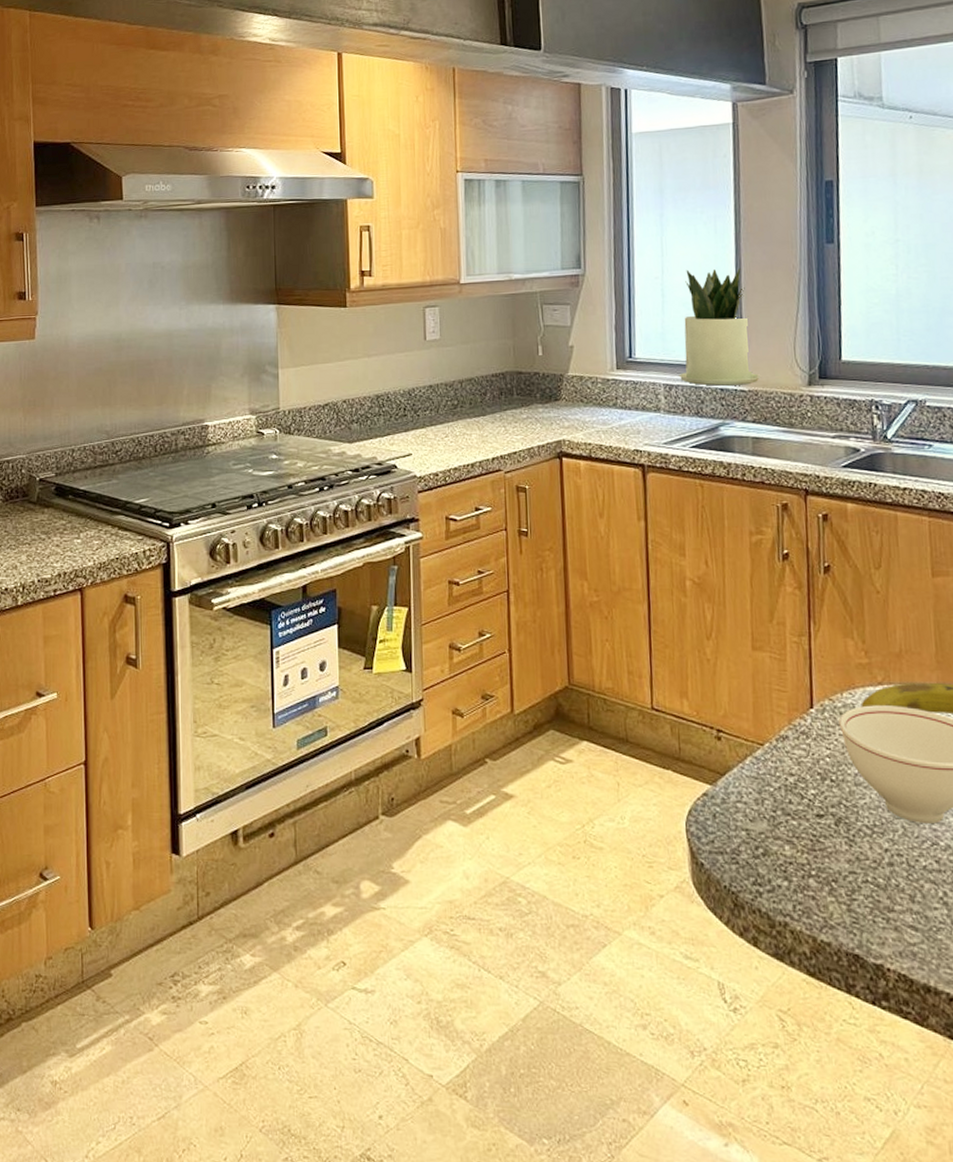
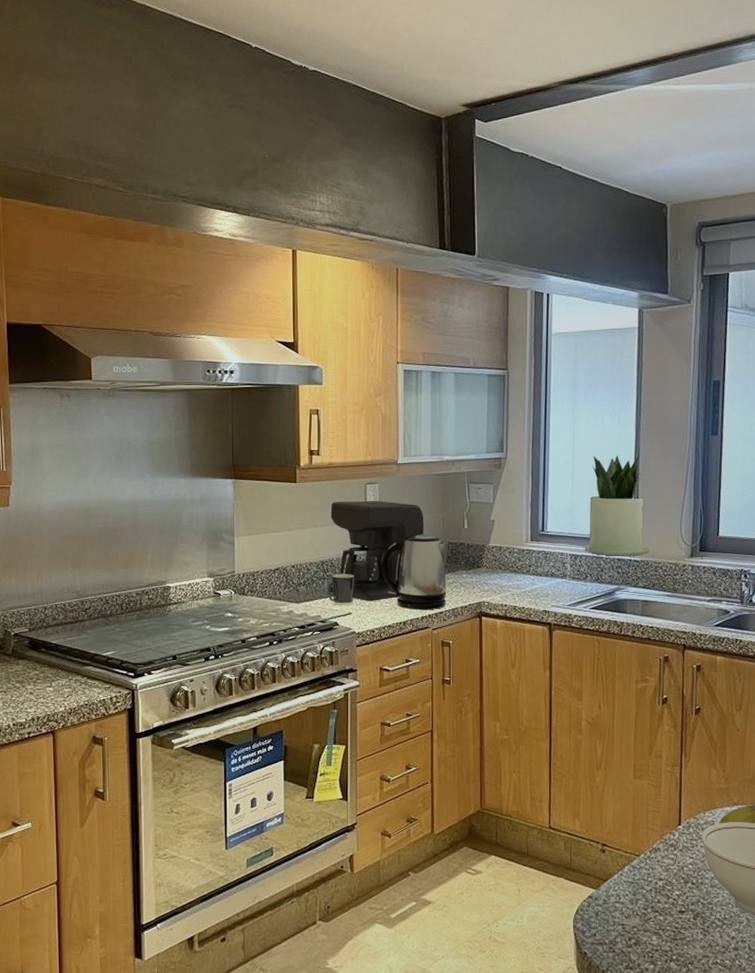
mug: none [384,408,416,445] -> present [327,573,356,605]
coffee maker: none [385,326,493,441] -> present [330,501,424,601]
kettle: none [444,363,522,450] -> present [381,534,449,610]

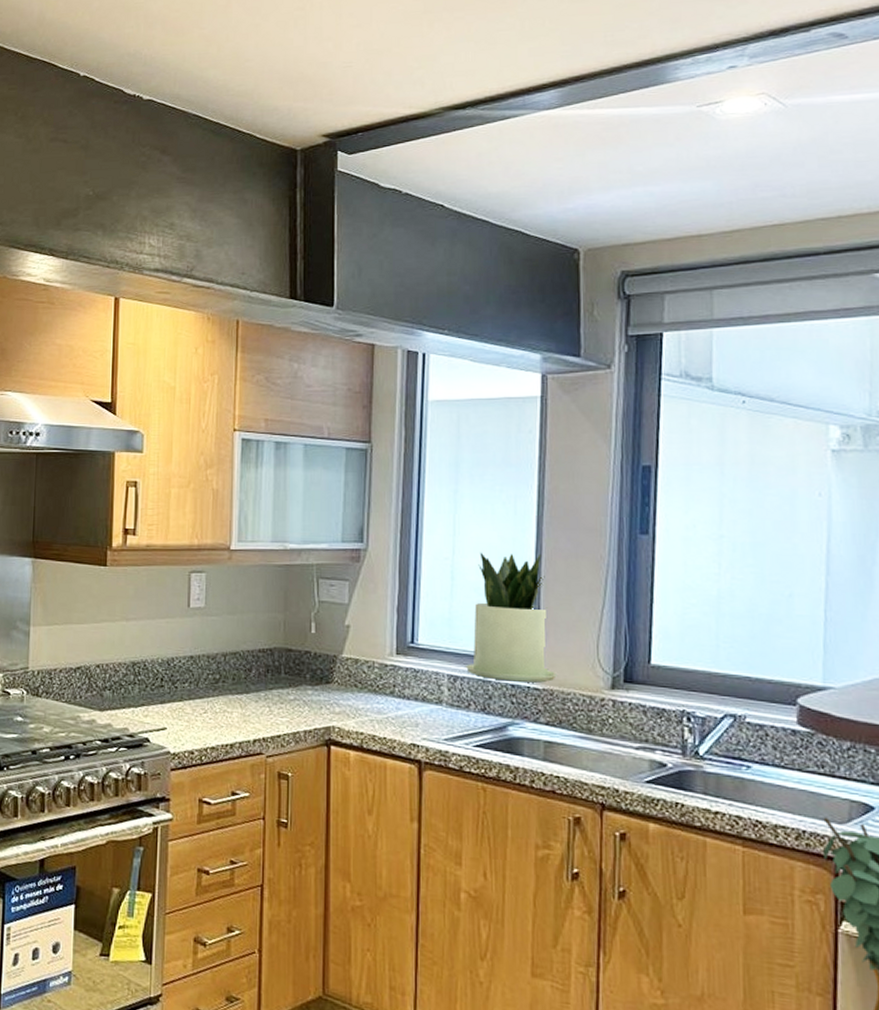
mug: present [327,573,356,605] -> none [138,678,174,718]
coffee maker: present [330,501,424,601] -> none [141,592,261,716]
kettle: present [381,534,449,610] -> none [205,637,291,732]

